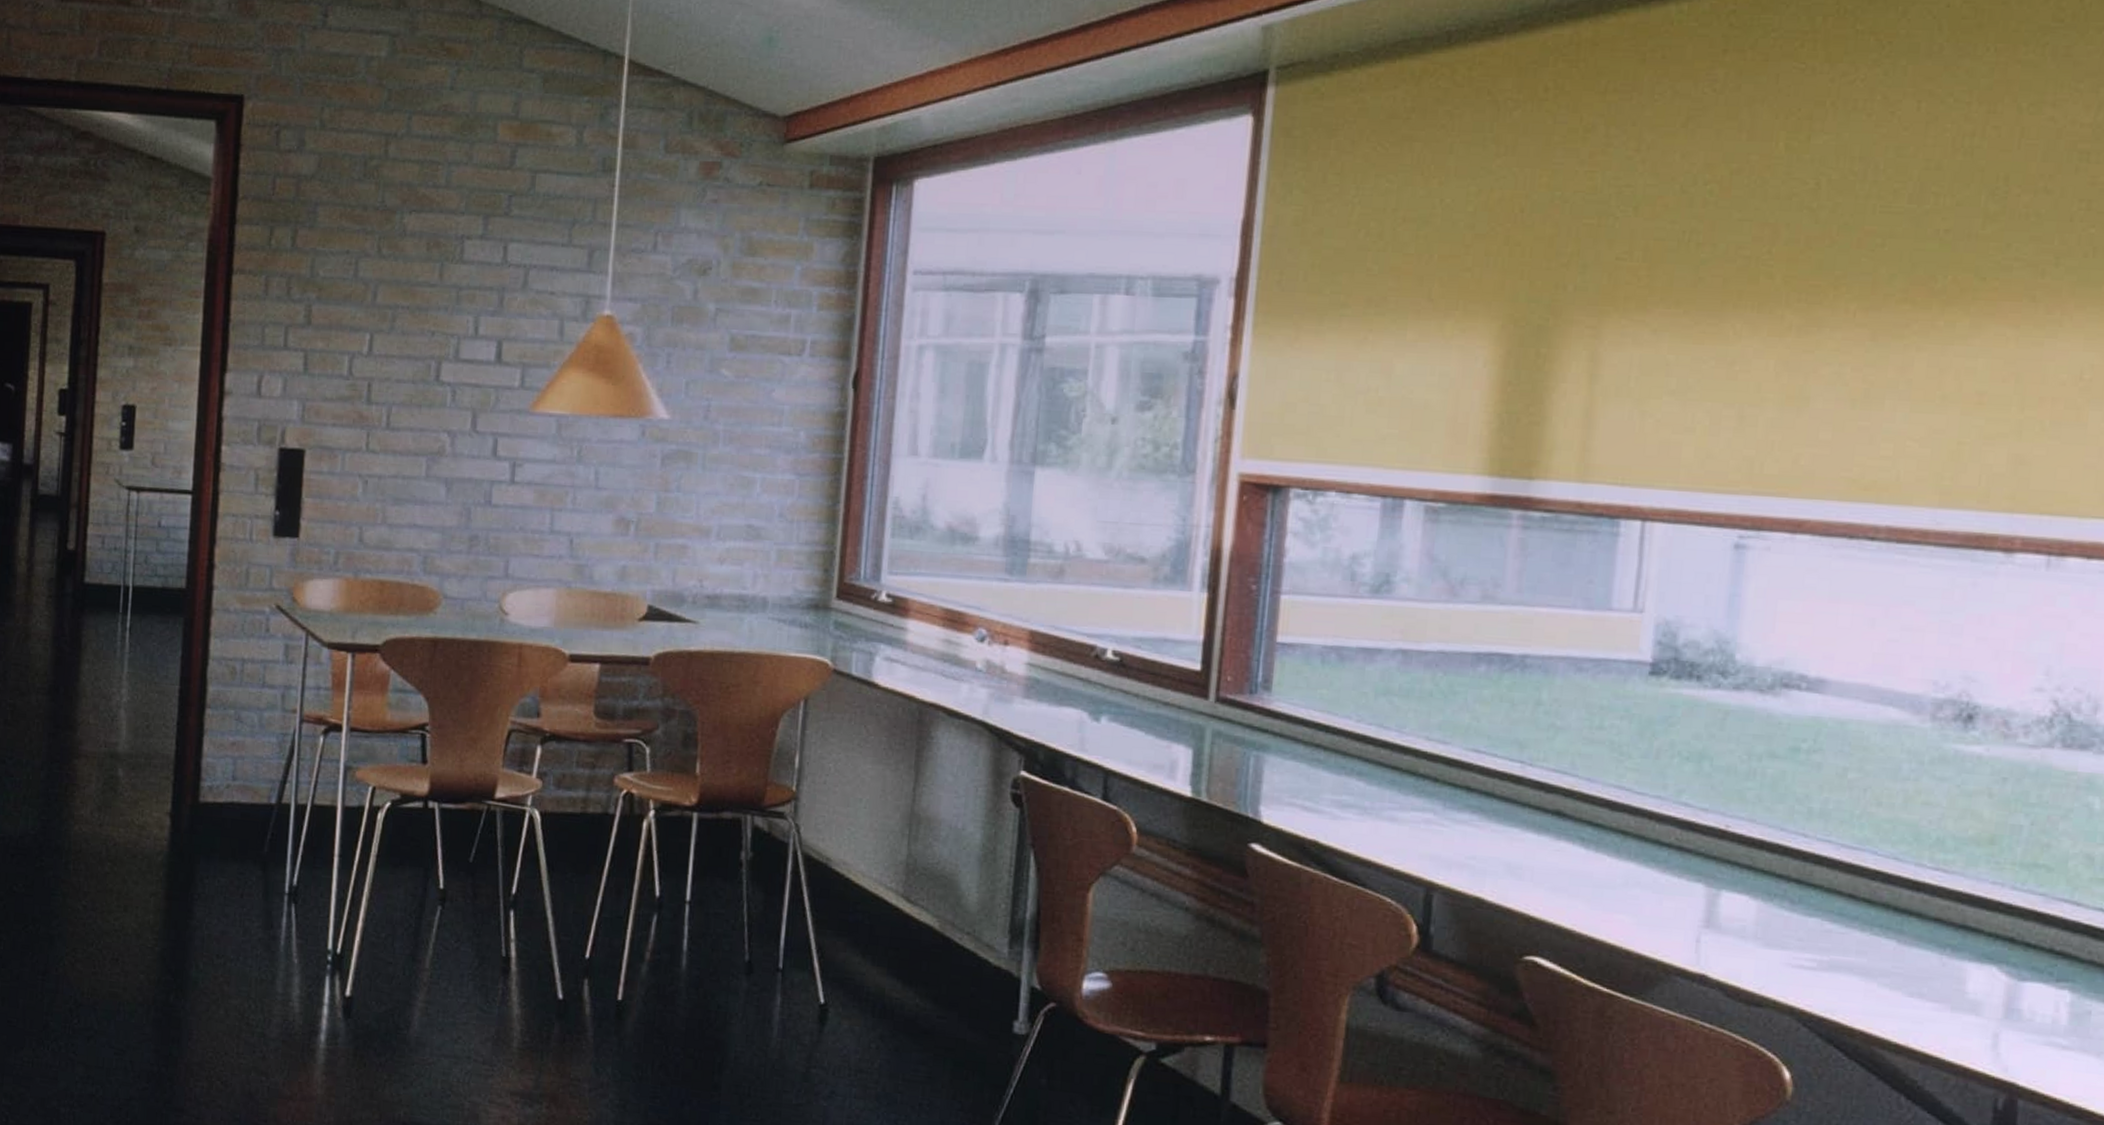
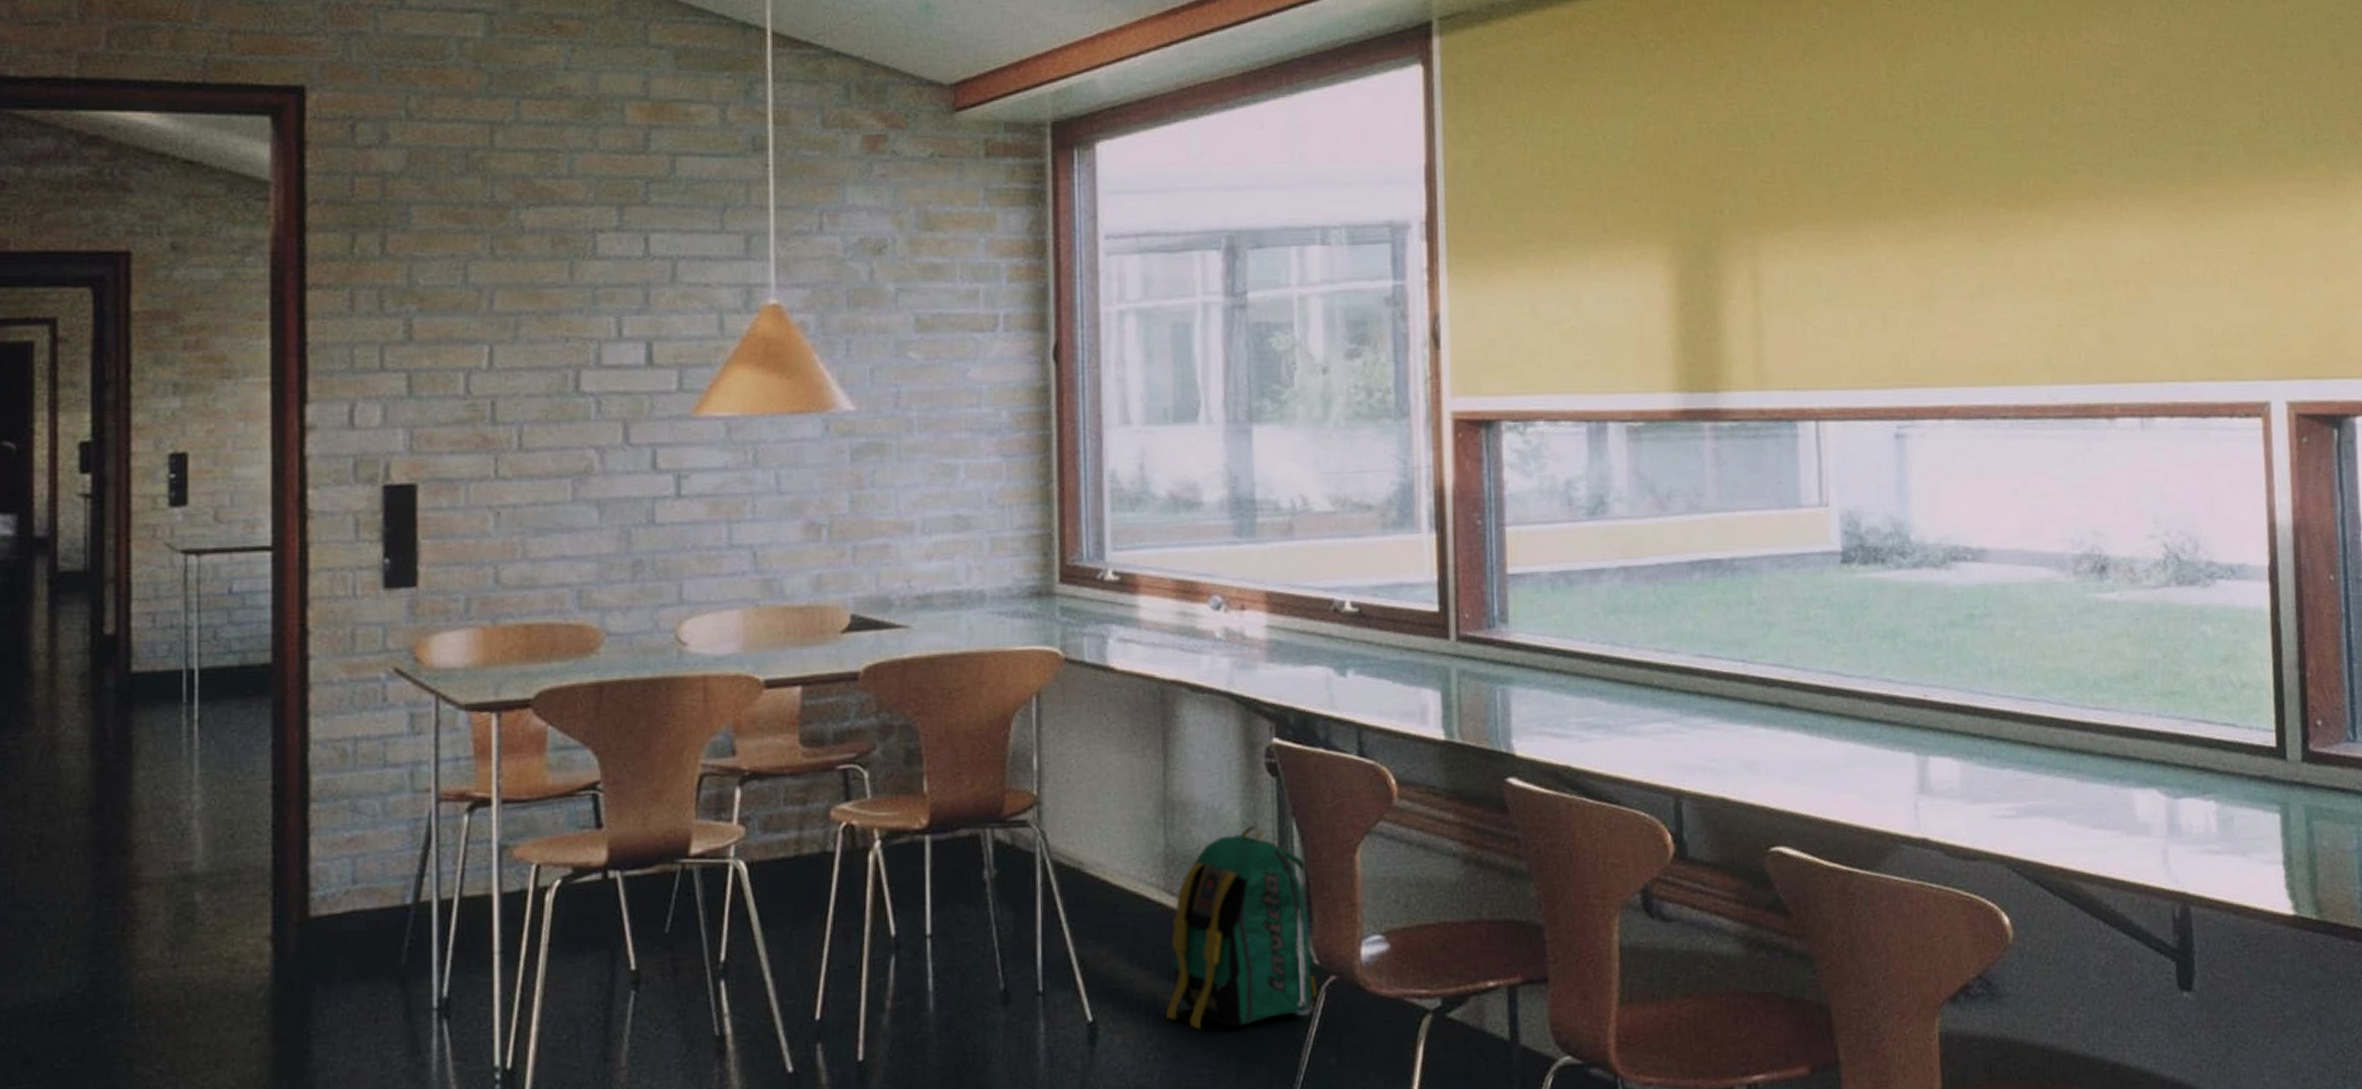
backpack: none [891,849,1038,1034] -> present [1166,825,1318,1029]

